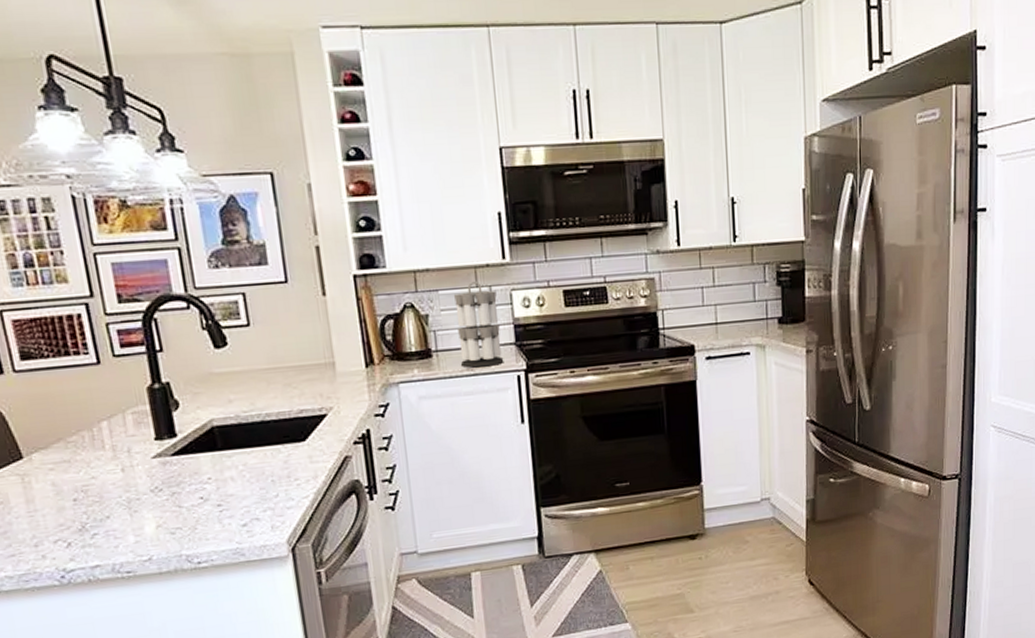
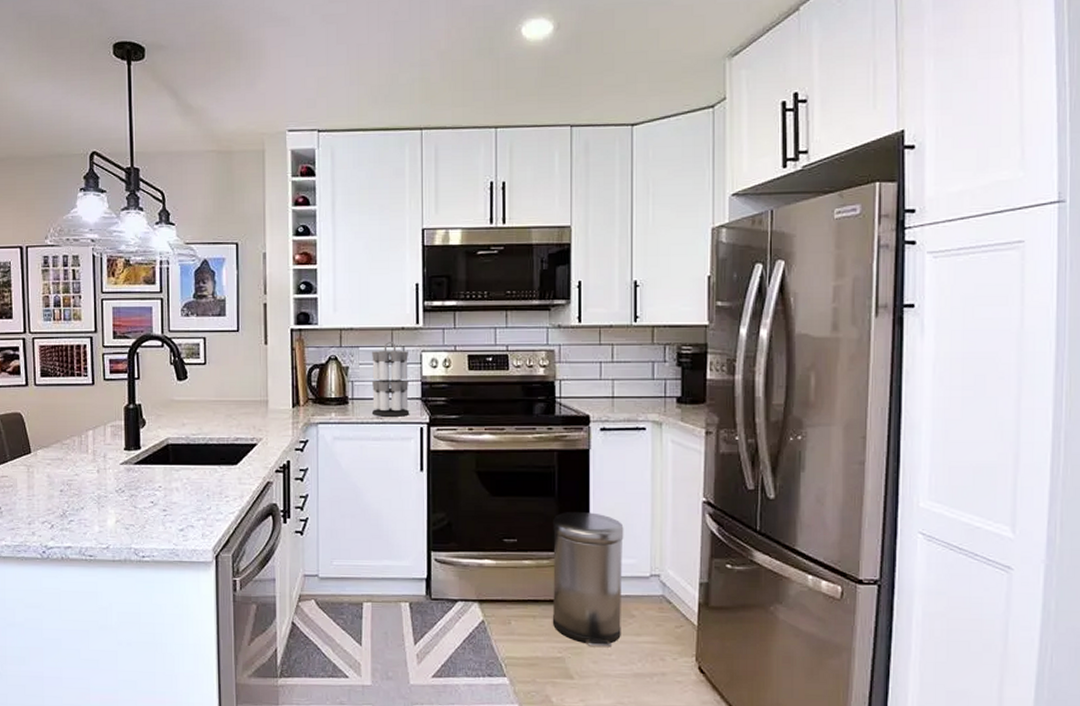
pedal bin: none [664,444,737,579] -> present [553,511,624,648]

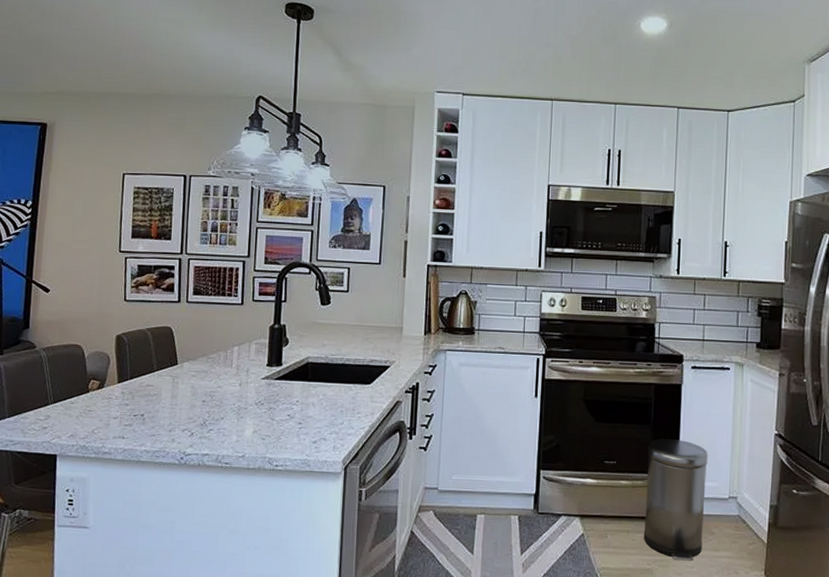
spice rack: present [371,341,410,417] -> none [494,280,530,348]

